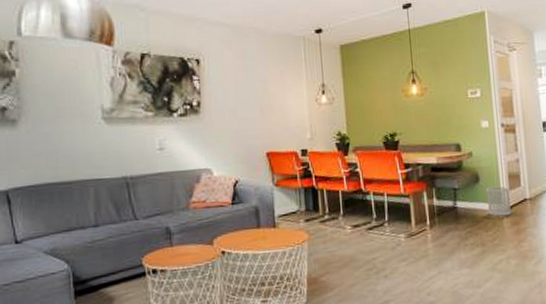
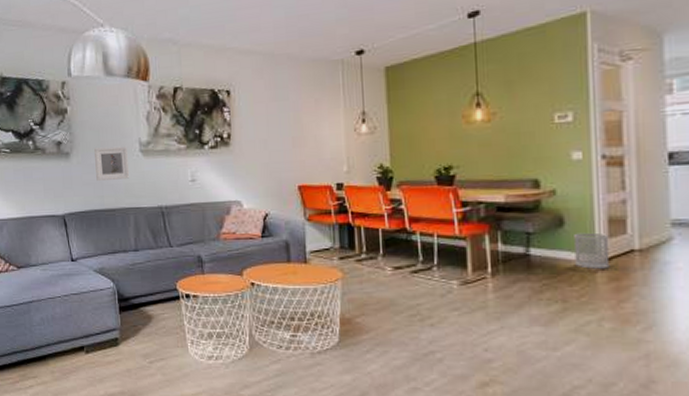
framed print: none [48,113,89,151] -> present [94,146,129,181]

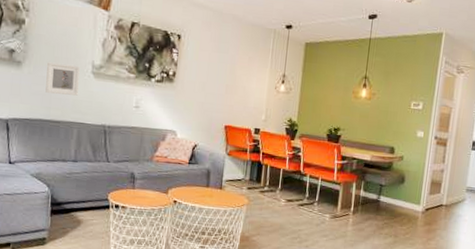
wastebasket: present [574,232,610,269] -> none [406,189,430,216]

